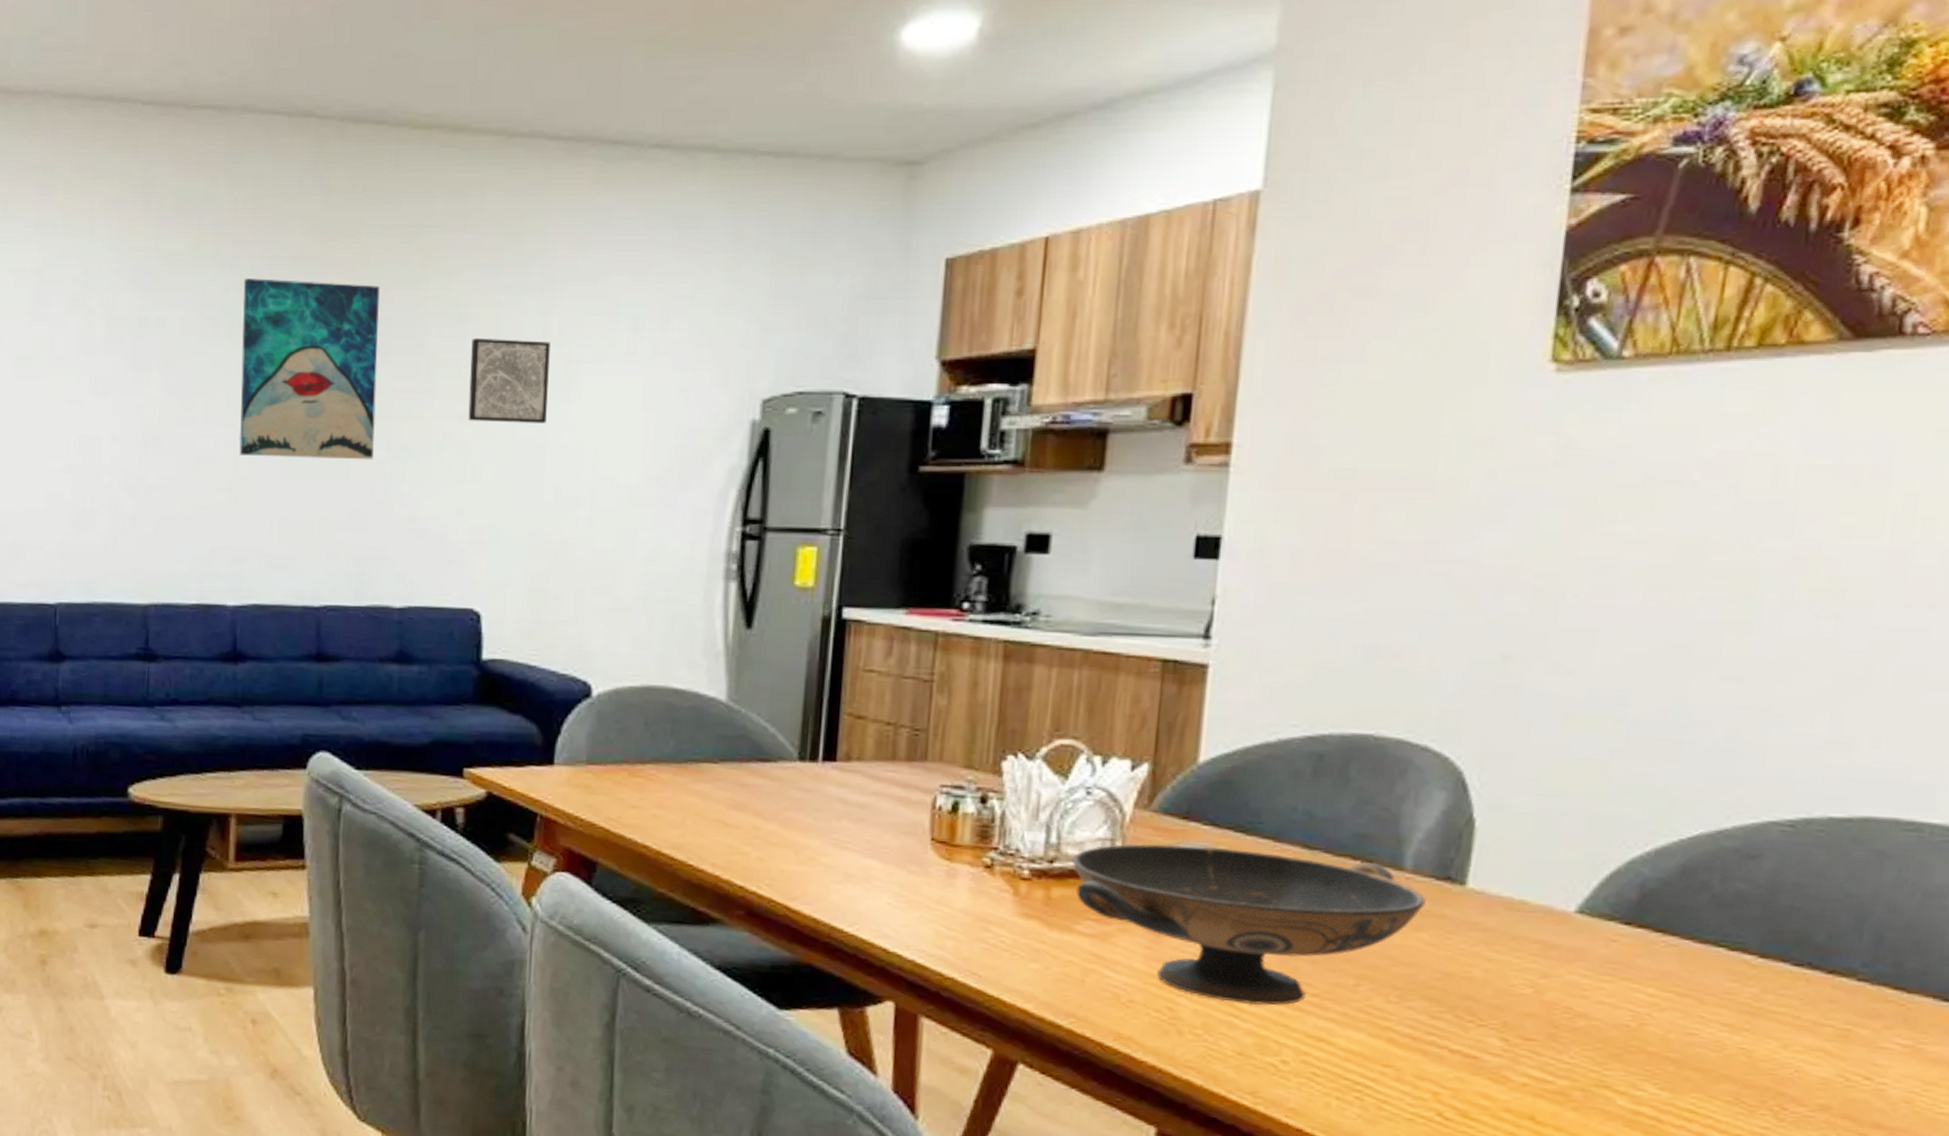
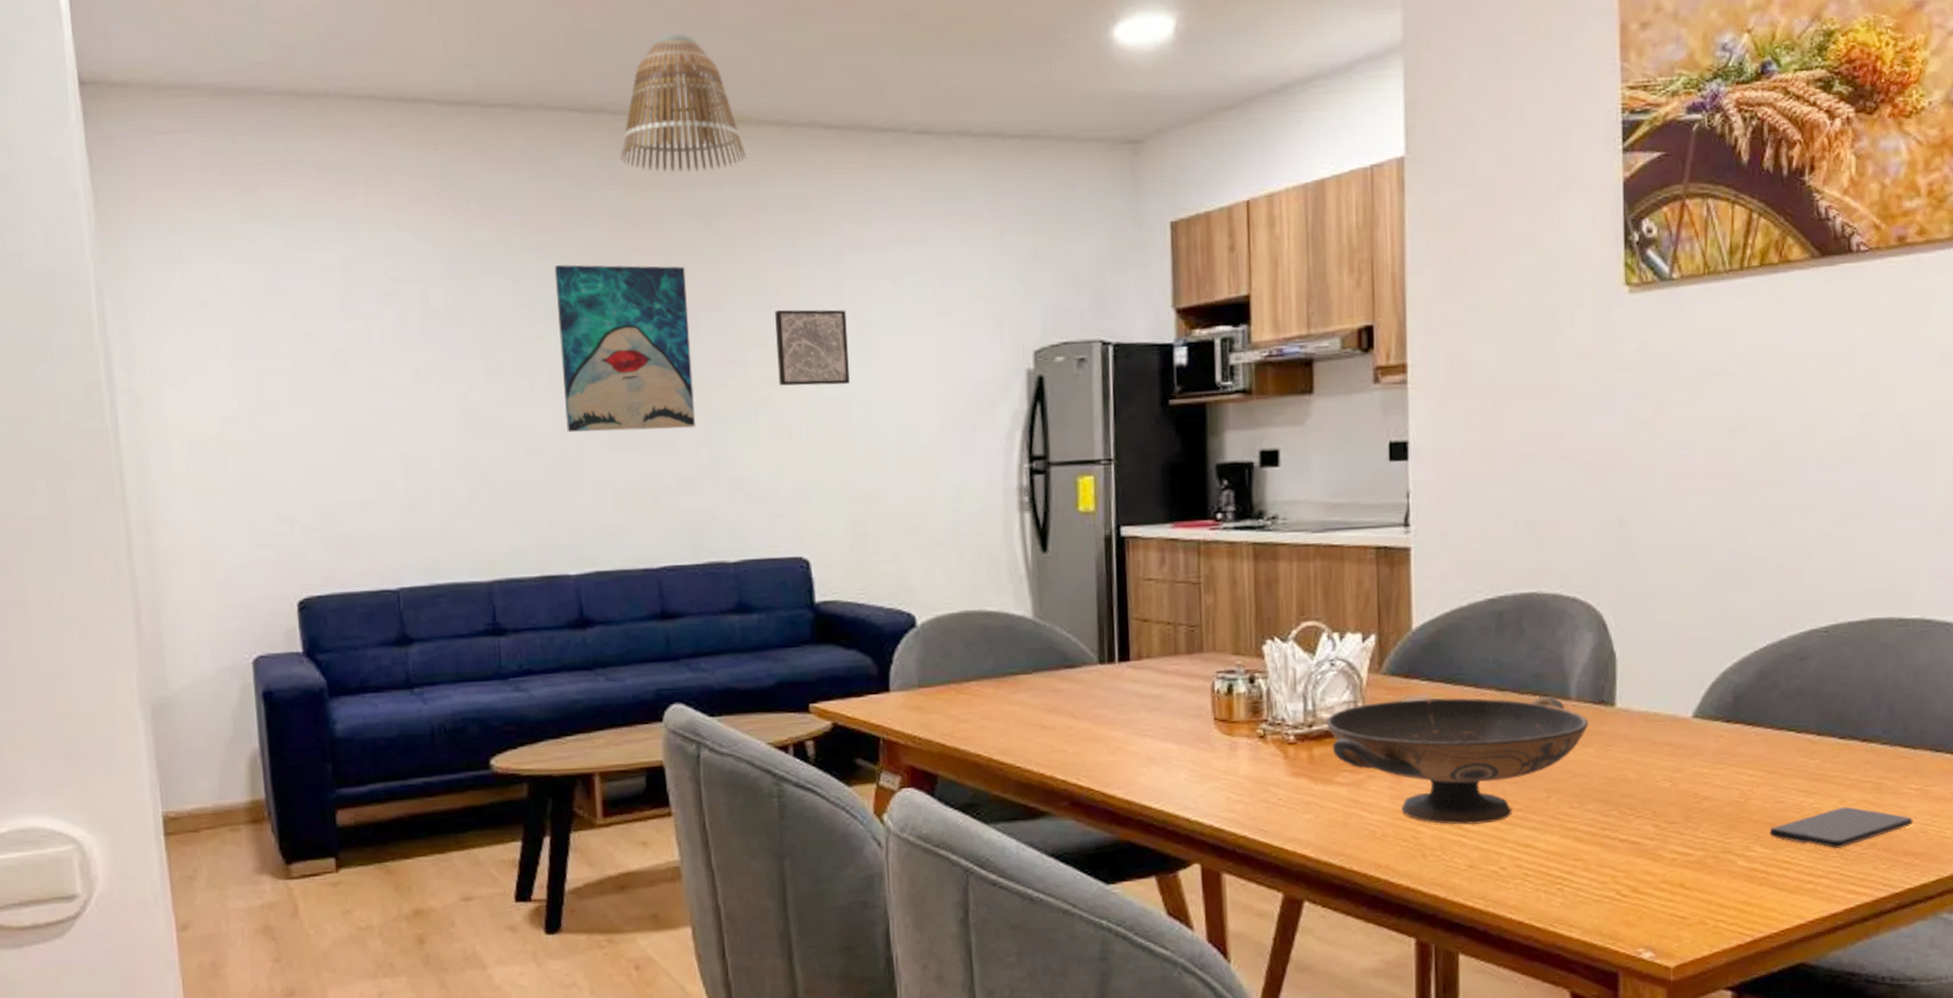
lamp shade: none [323,31,459,183] -> present [620,33,746,172]
smartphone: none [1669,1052,1893,1106] -> present [1769,806,1913,849]

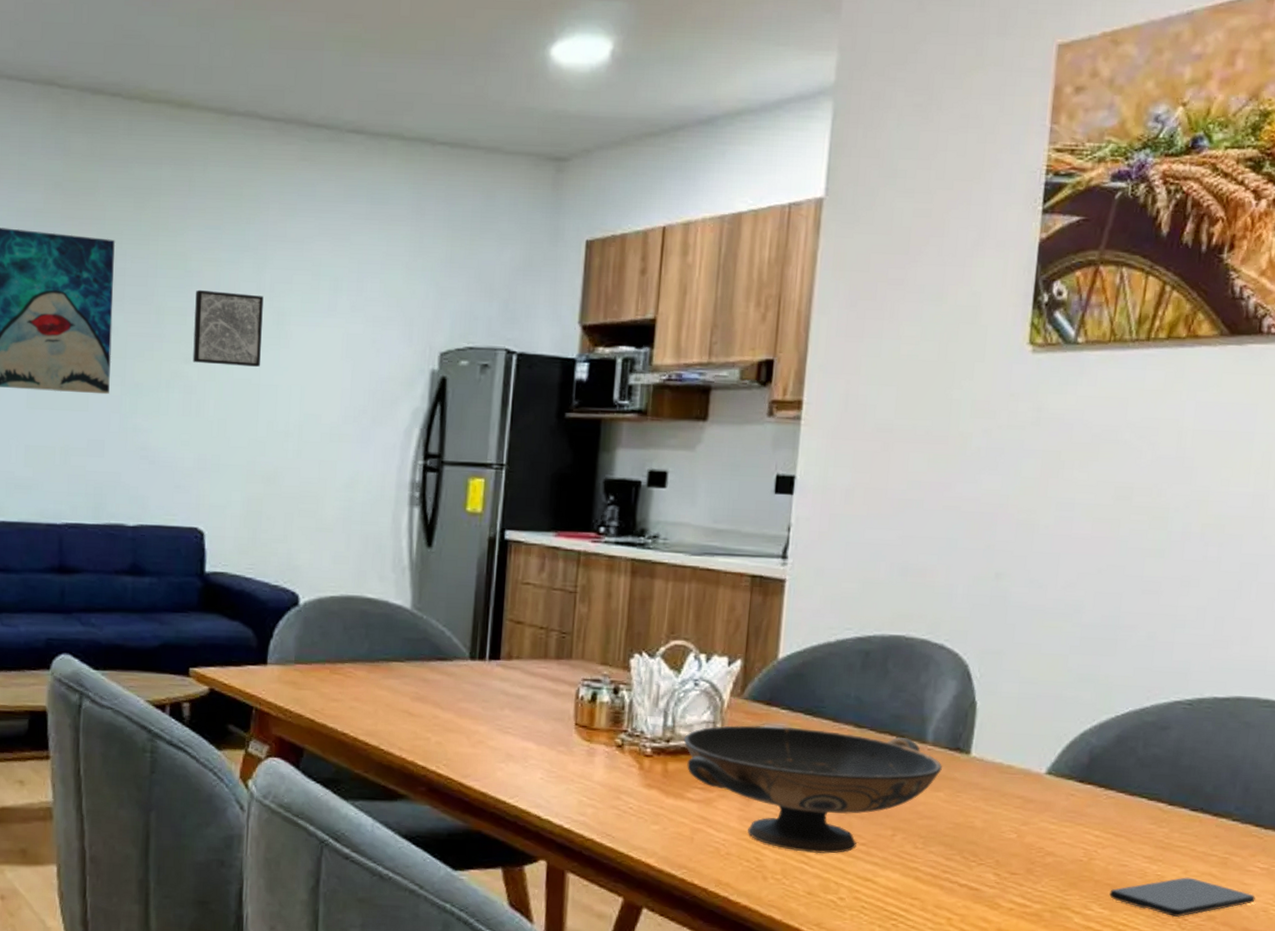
lamp shade: present [620,33,746,172] -> none [64,14,184,150]

